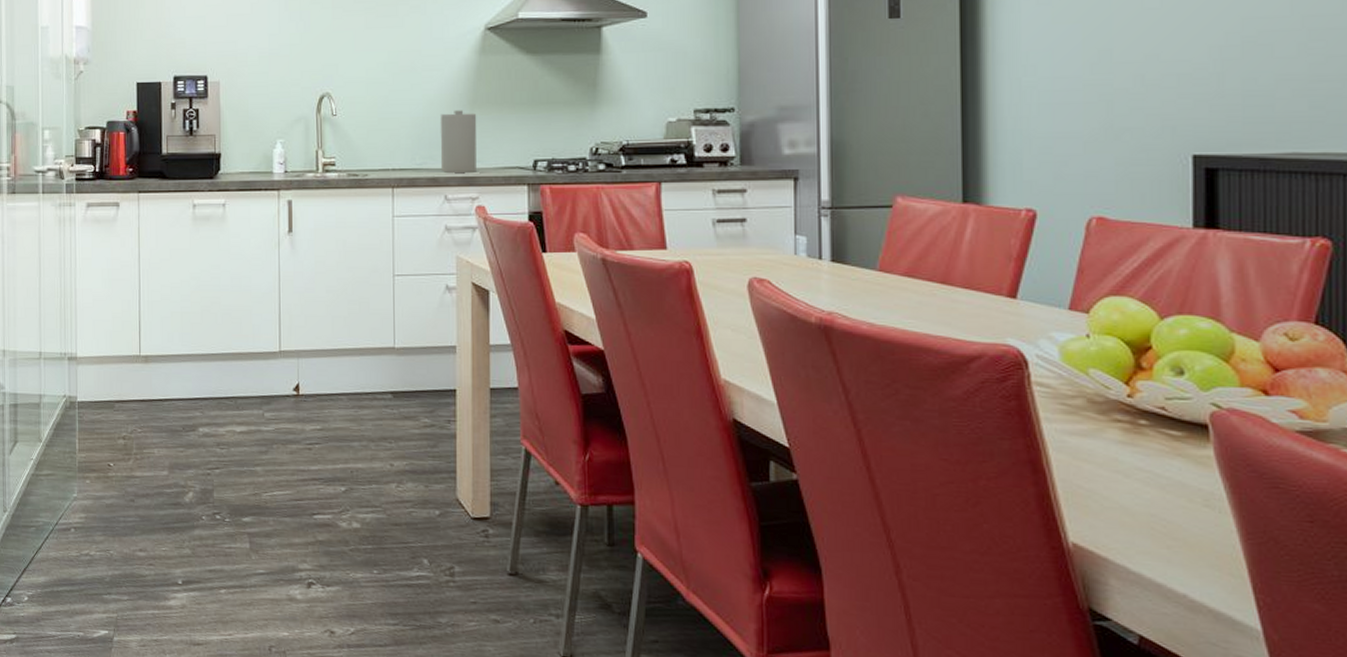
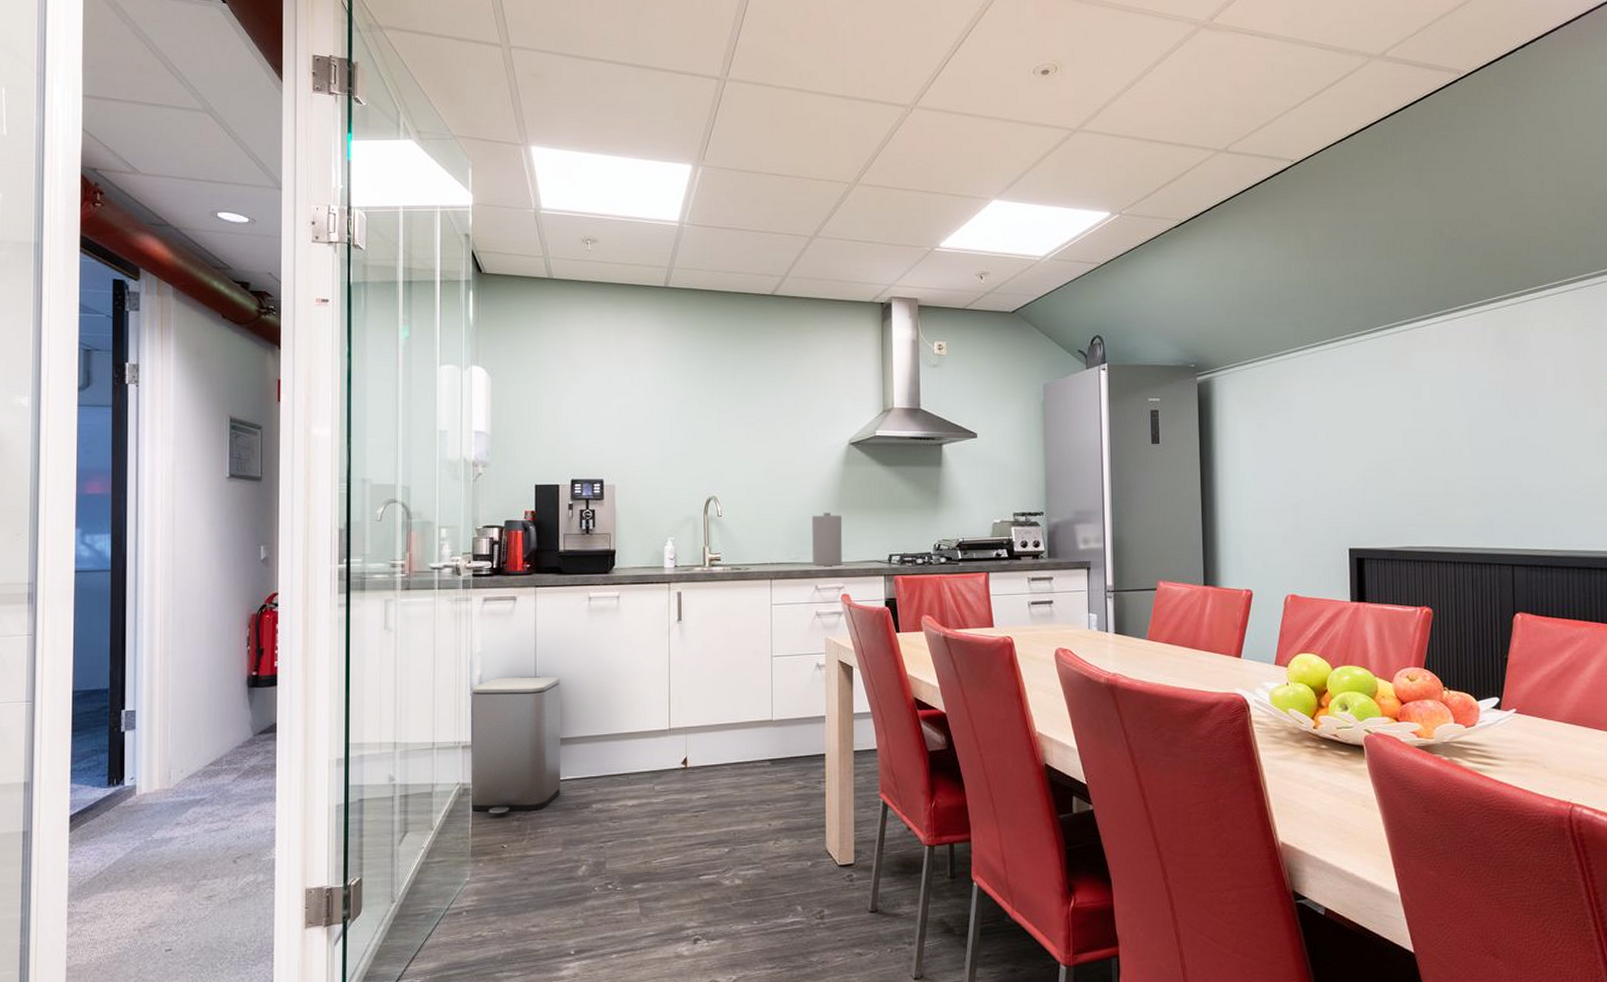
pedal bin: none [76,287,167,431] -> present [471,676,562,814]

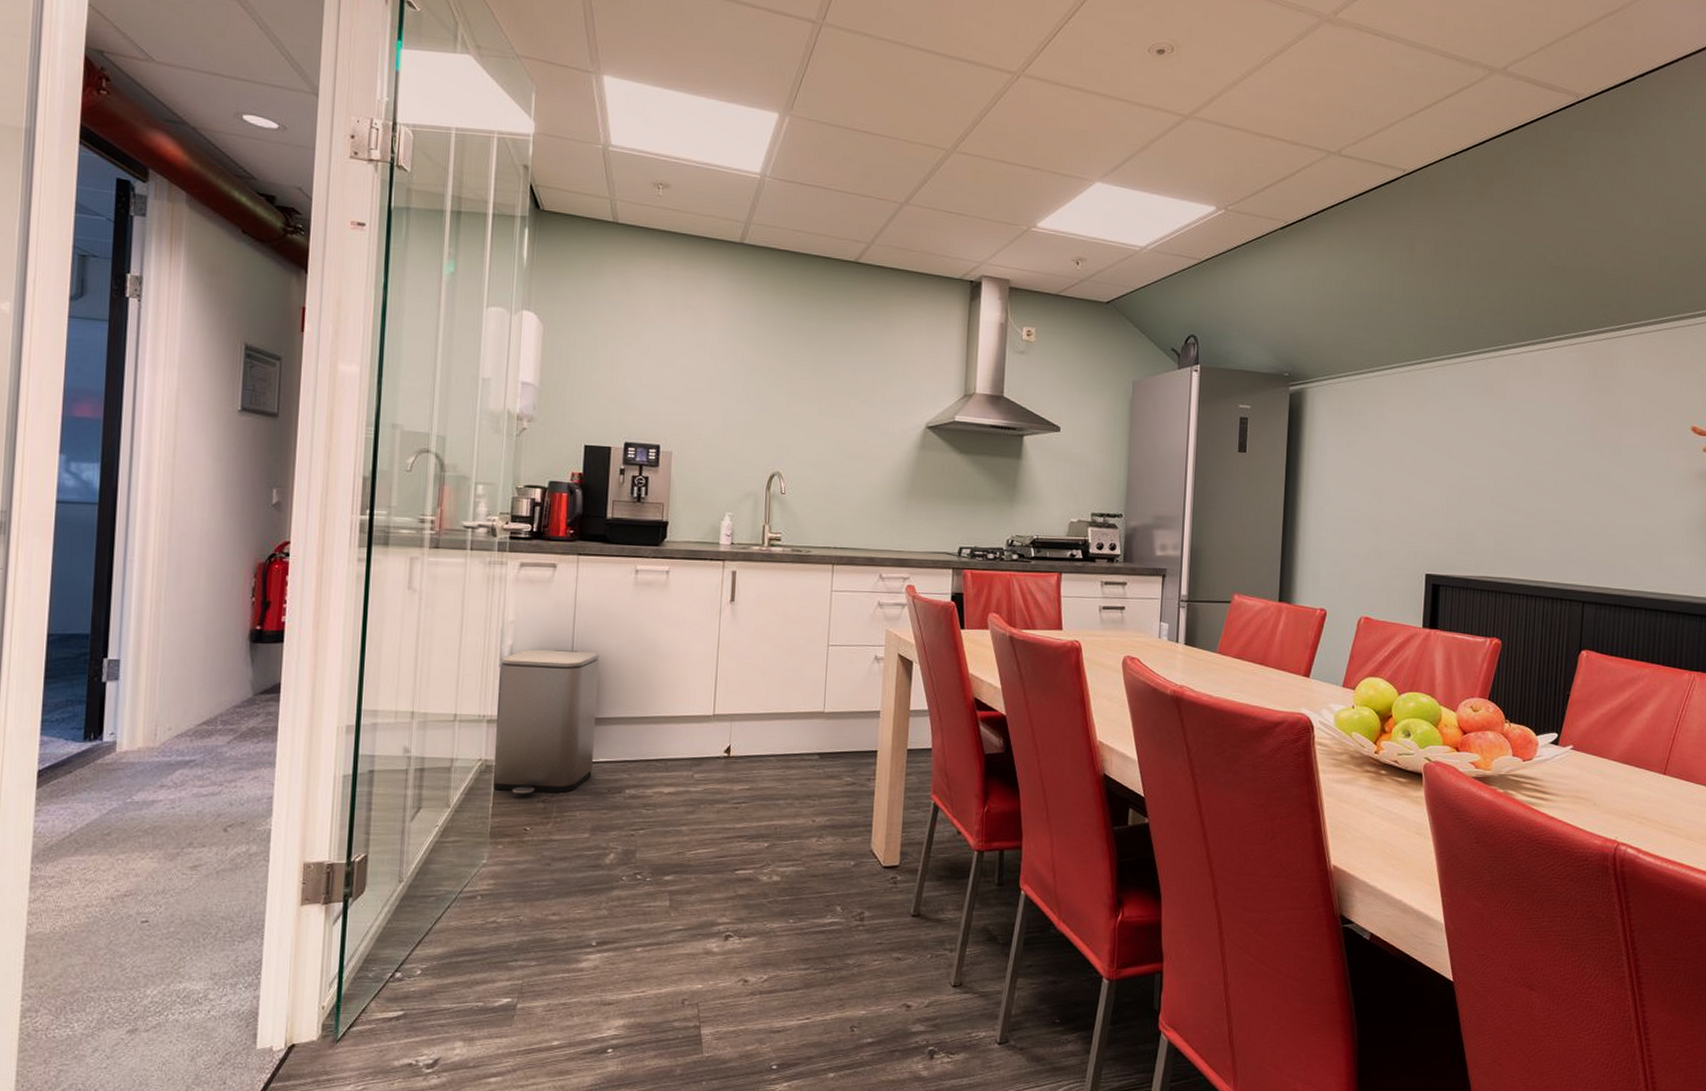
paper towel holder: present [811,512,843,567] -> none [877,498,913,556]

